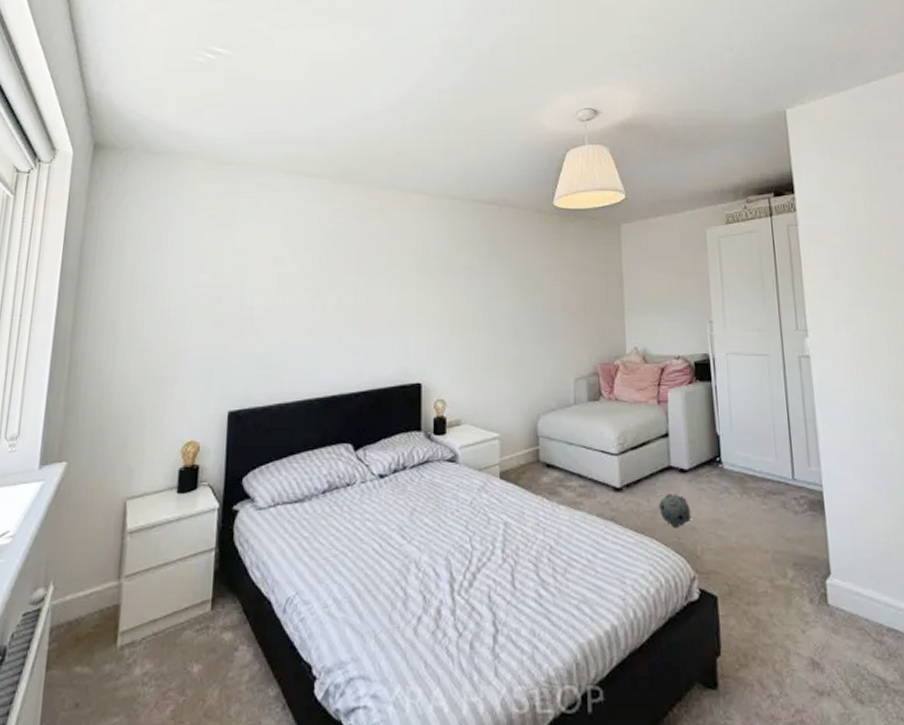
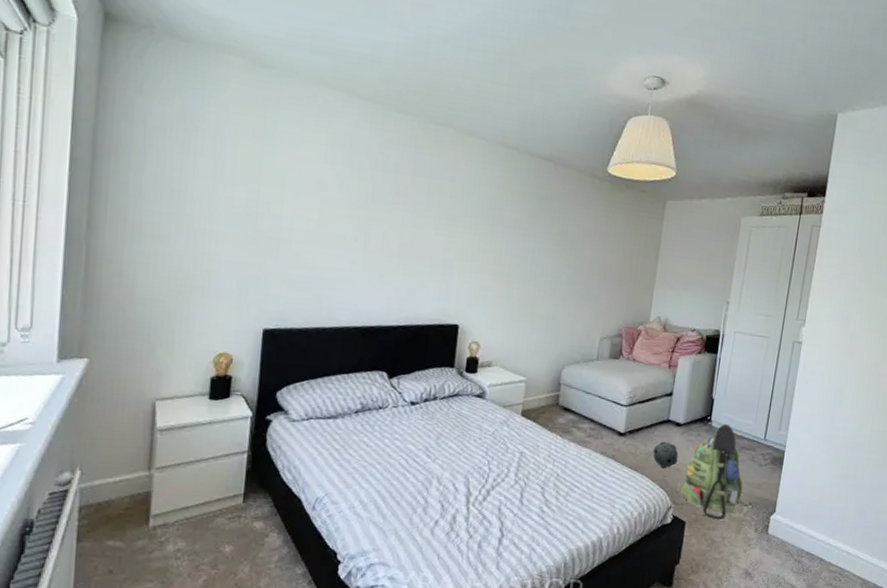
backpack: none [700,463,798,591] -> present [680,423,752,520]

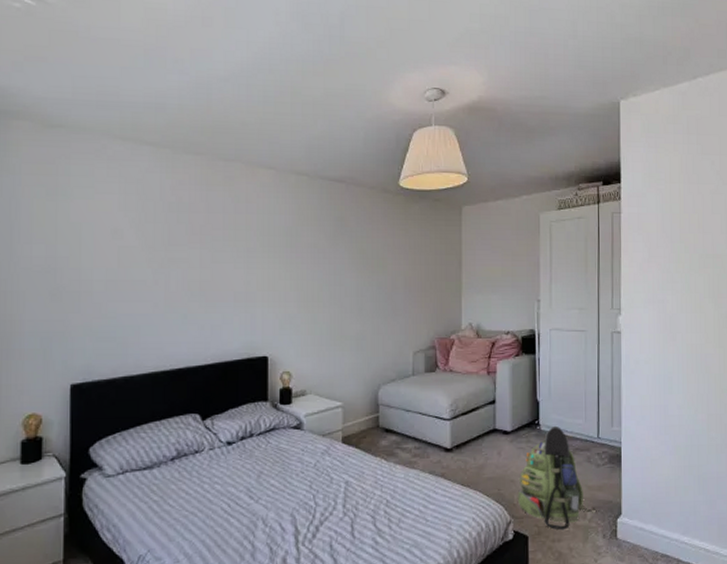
ball: present [653,441,679,468] -> none [484,452,510,480]

